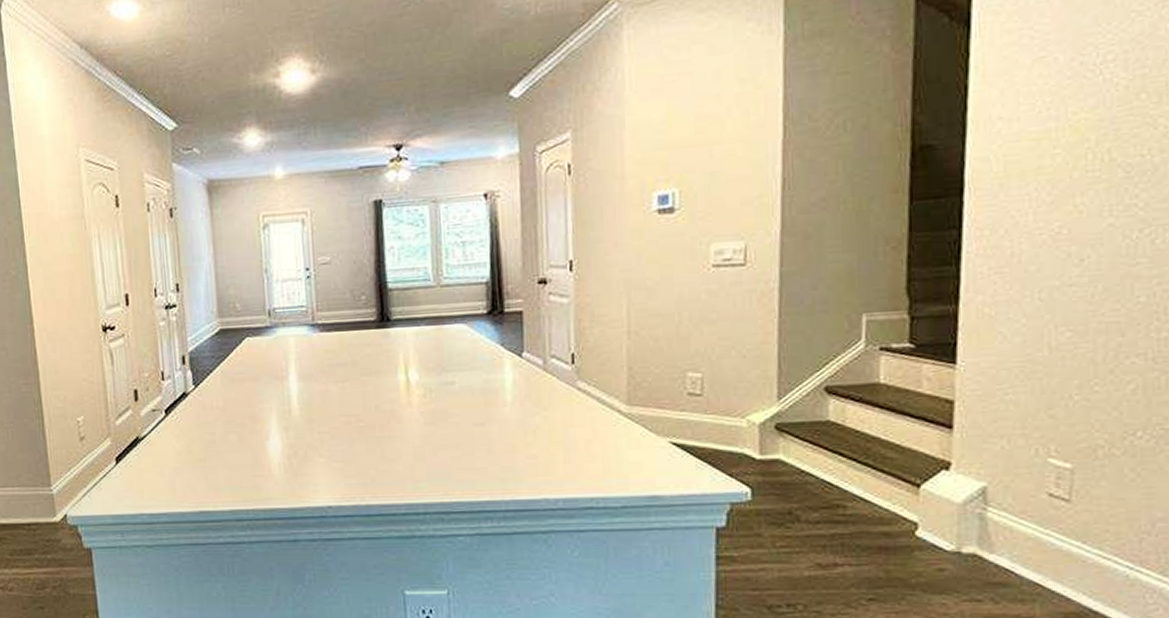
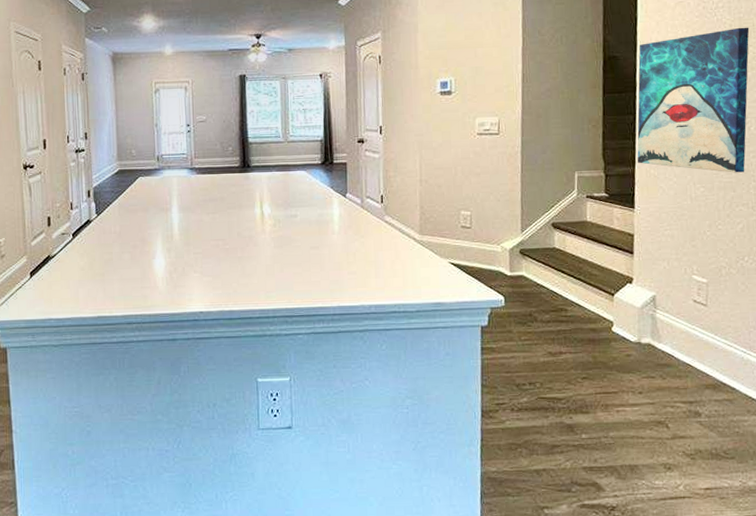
wall art: none [962,88,1160,309] -> present [637,27,750,173]

